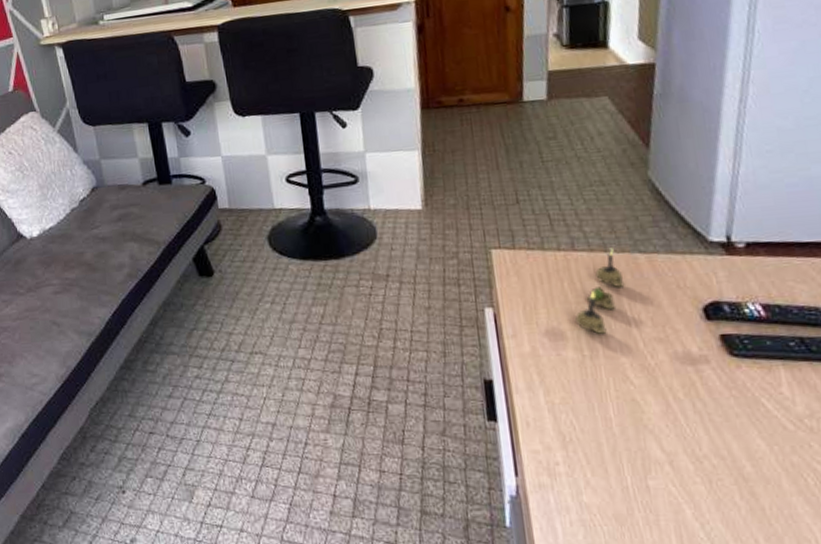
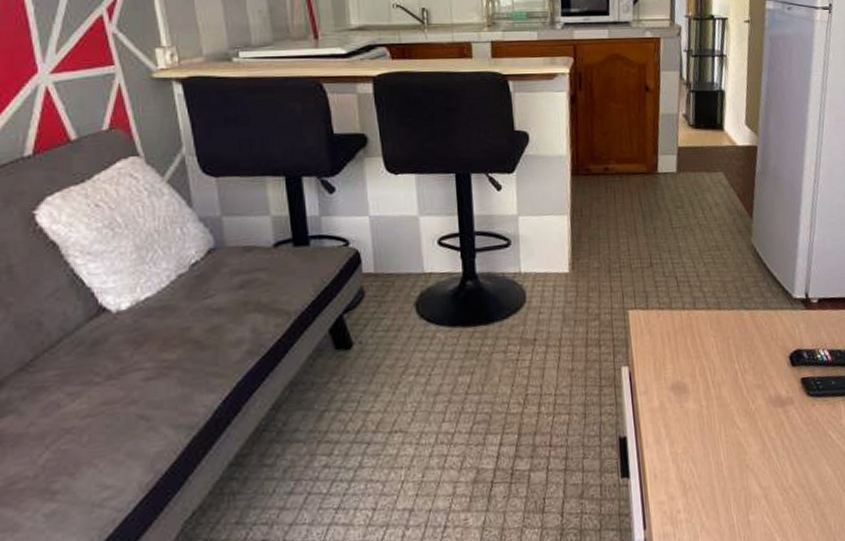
candle holder: present [574,248,625,334] -> none [695,306,734,385]

